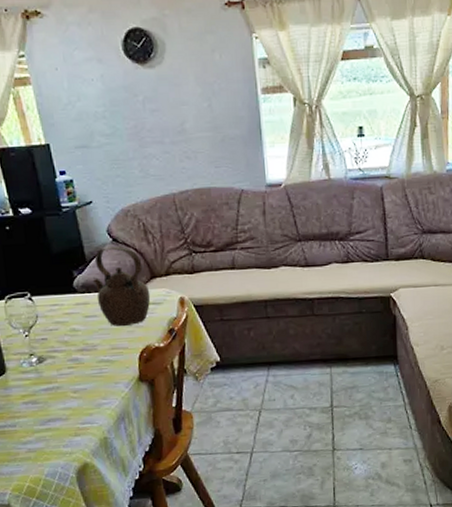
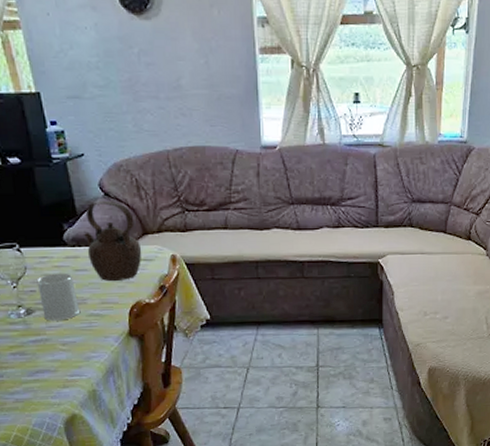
mug: none [48,319,91,369] -> present [37,272,81,321]

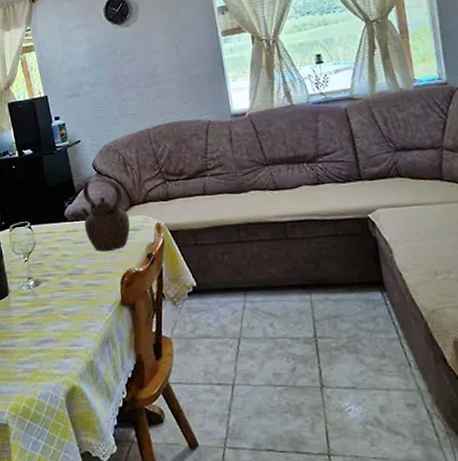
mug: present [37,272,81,321] -> none [43,245,79,292]

